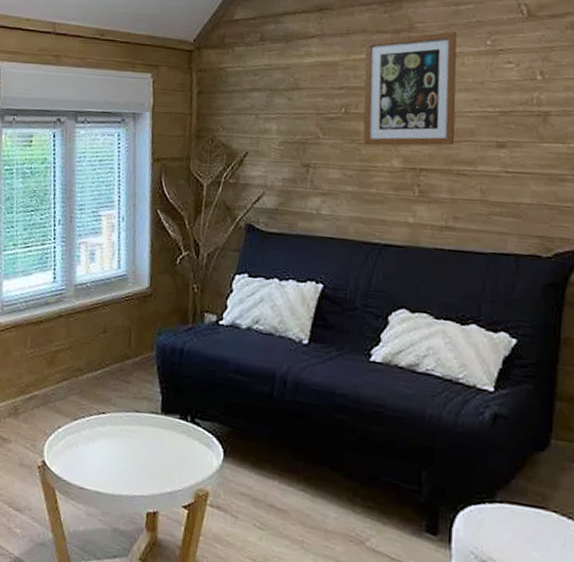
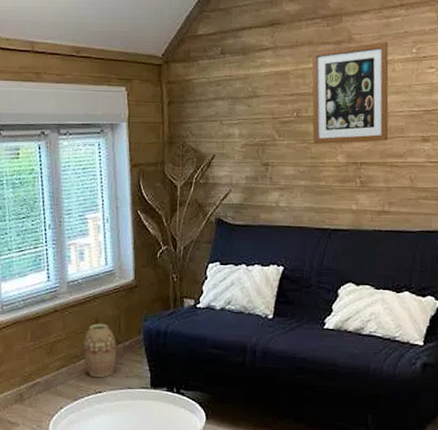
vase: none [87,334,125,397] -> present [82,324,117,378]

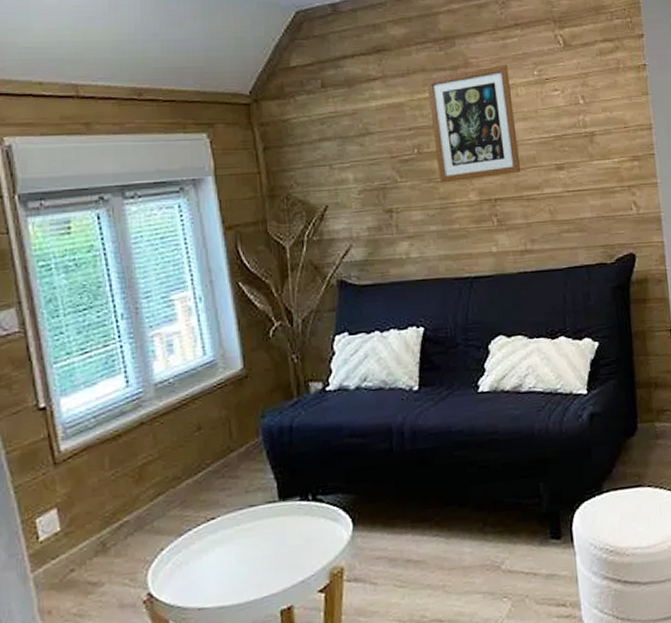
vase: present [82,324,117,378] -> none [183,430,231,501]

